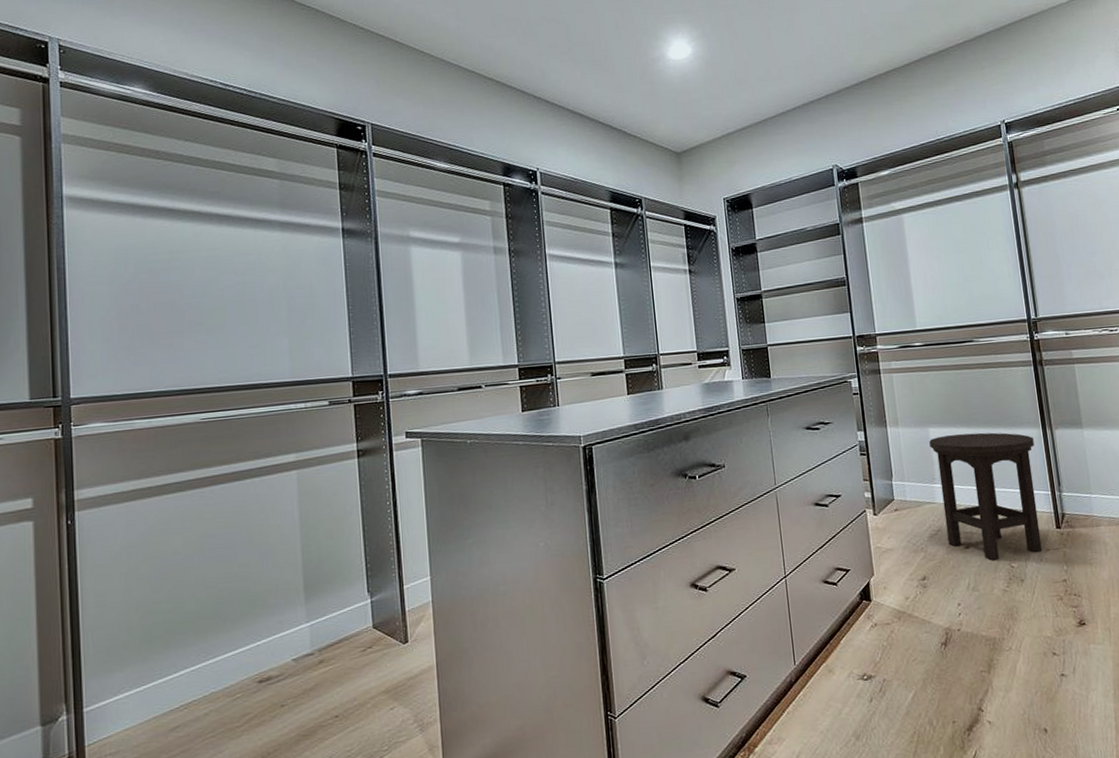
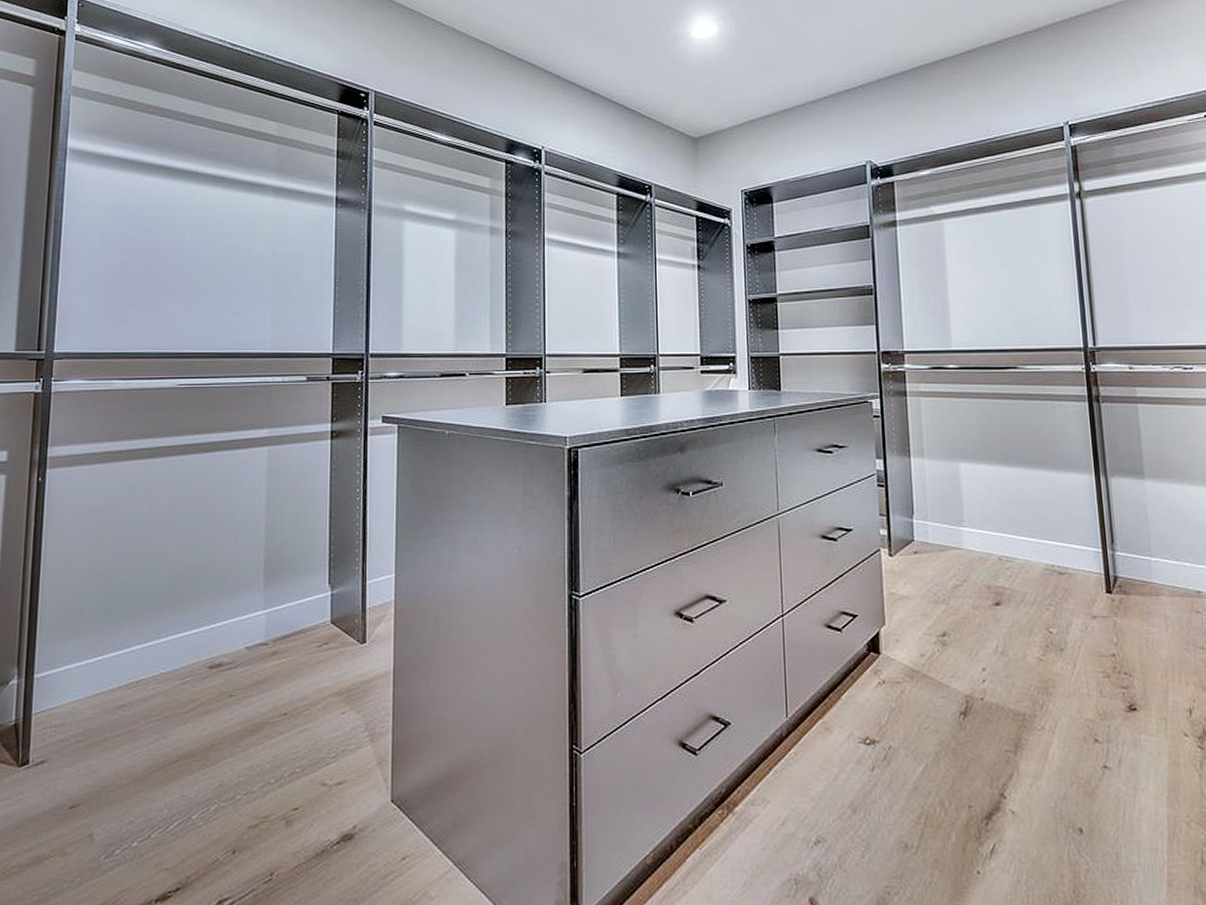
stool: present [929,432,1042,560] -> none [959,473,1088,621]

